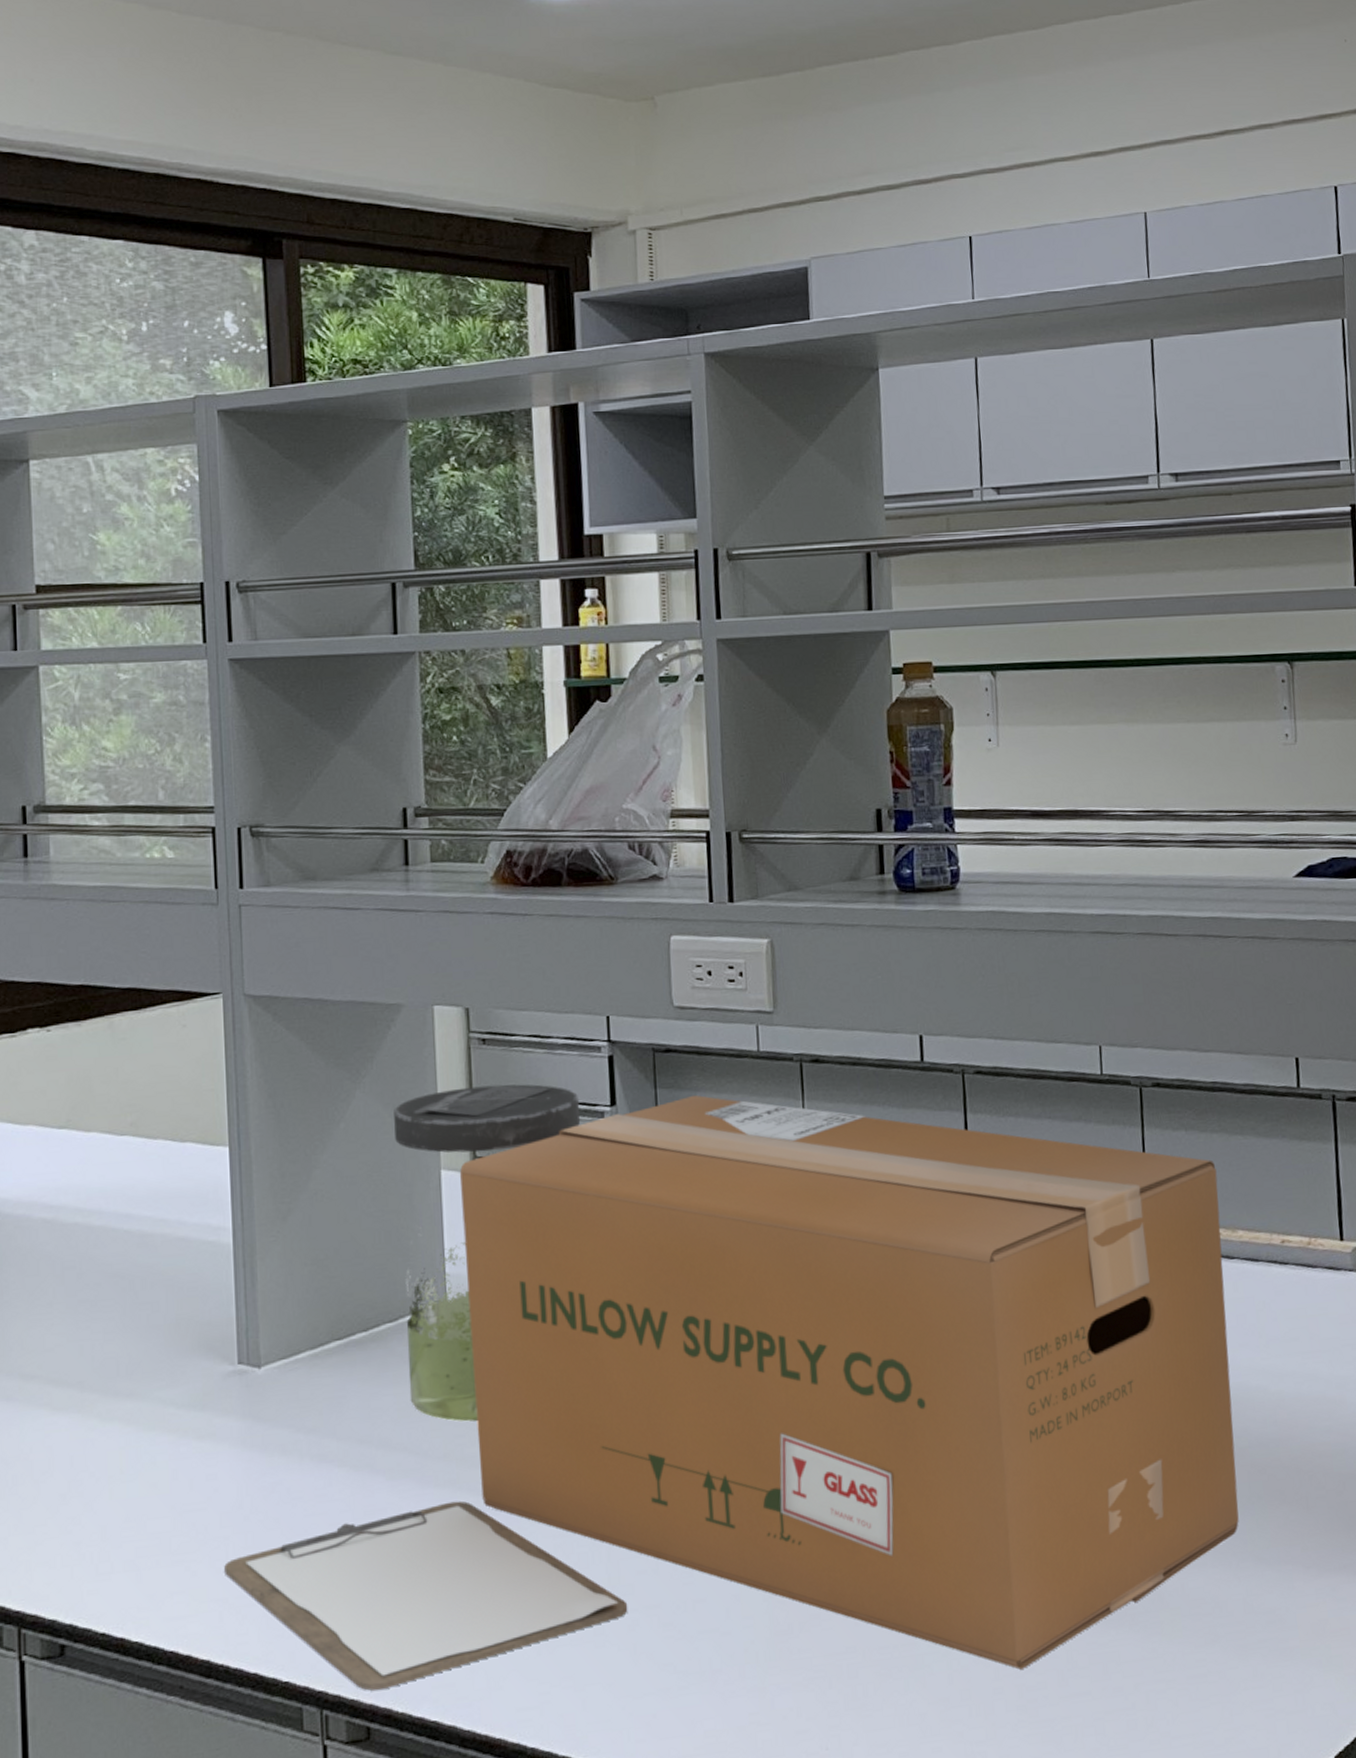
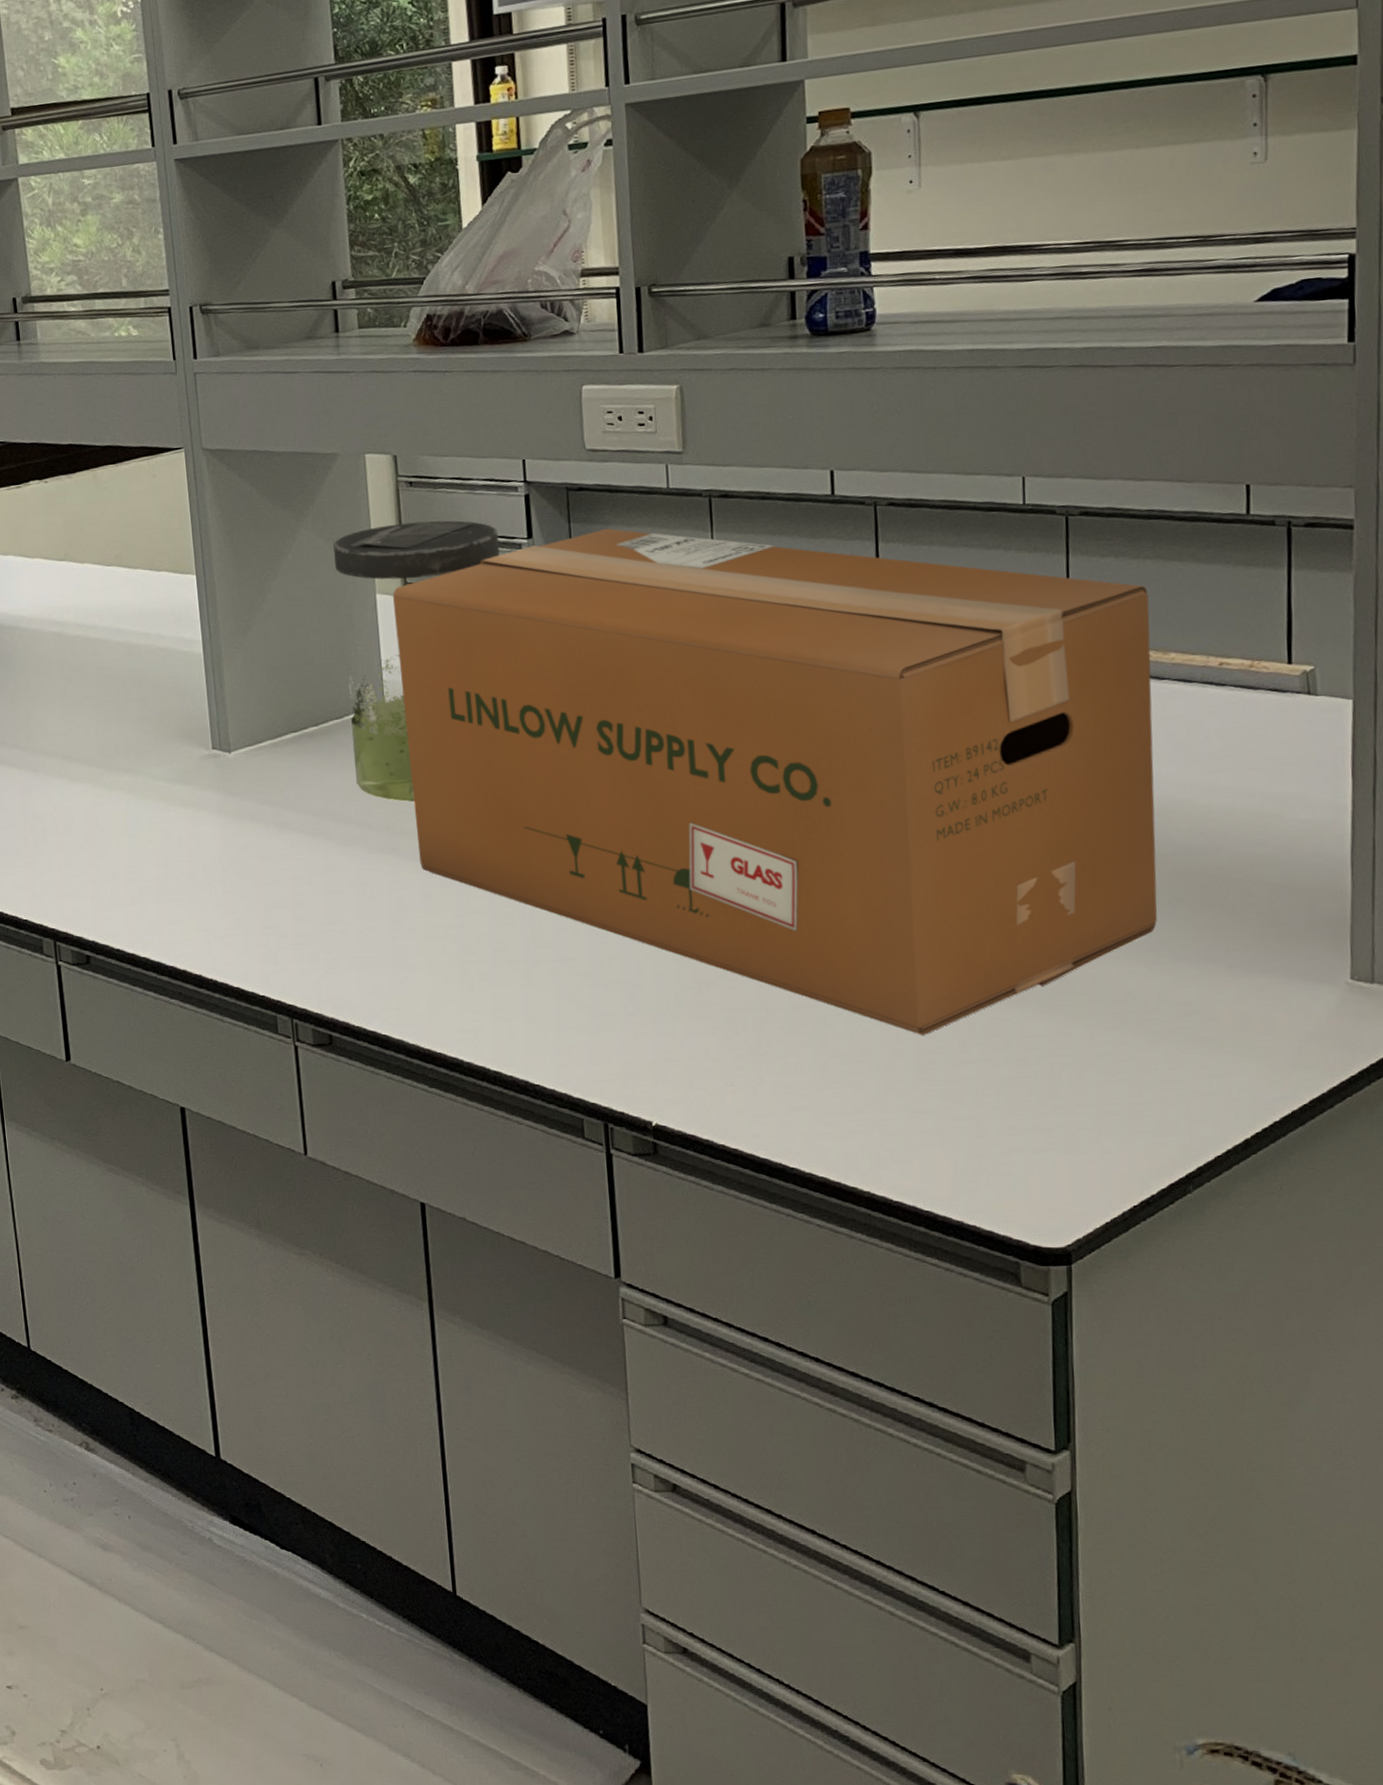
clipboard: present [224,1501,628,1691] -> none [209,865,550,1008]

